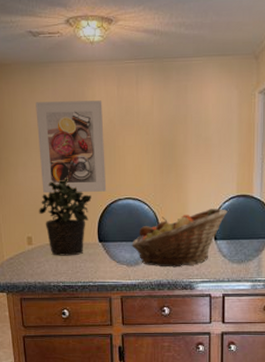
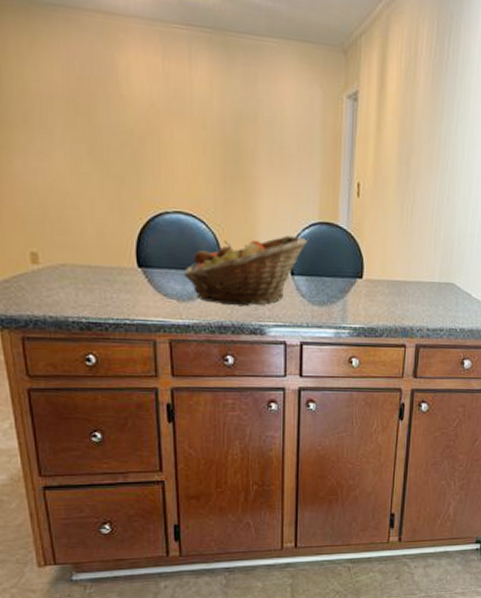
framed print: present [36,100,107,194] -> none [39,60,148,200]
potted plant: present [39,177,92,256] -> none [48,173,127,283]

